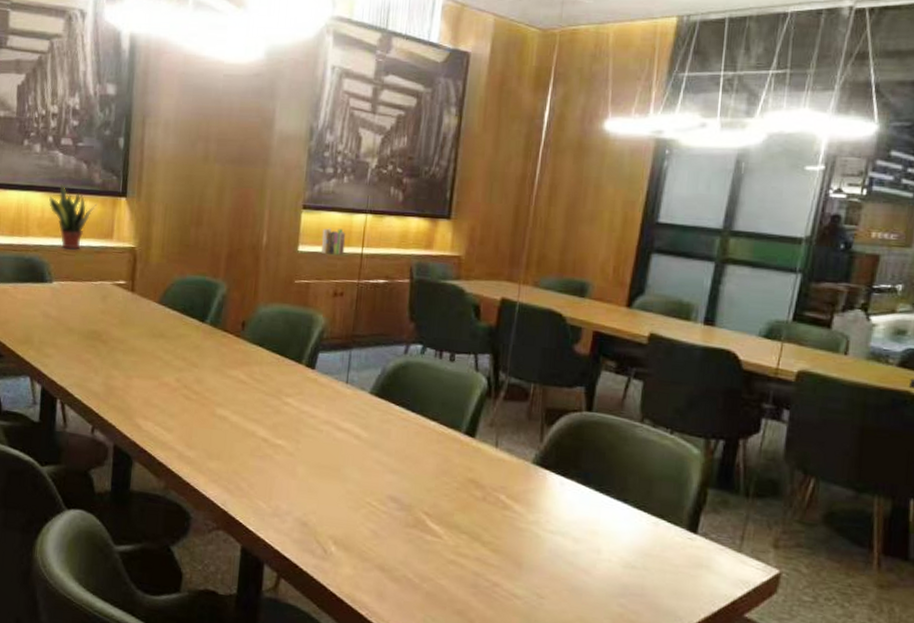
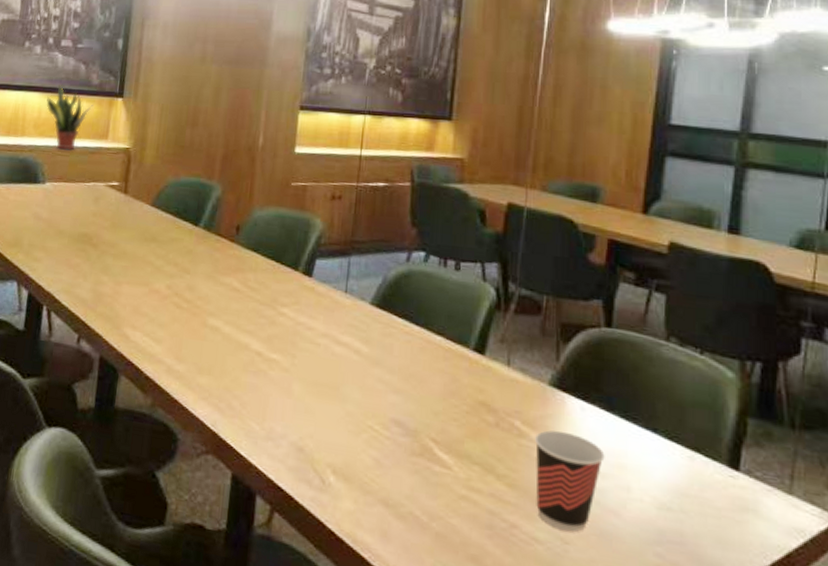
books: present [321,228,346,256] -> none [319,129,344,158]
cup: none [516,503,580,589] -> present [535,430,605,532]

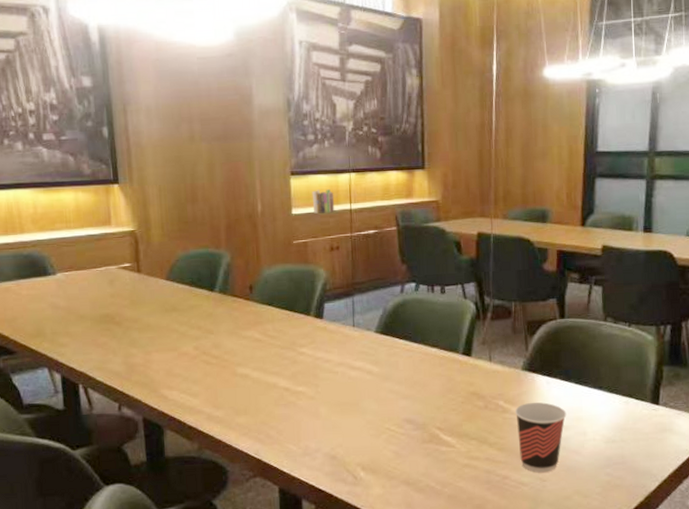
potted plant: present [46,85,94,150] -> none [40,178,90,241]
books: none [319,129,344,158] -> present [312,189,335,214]

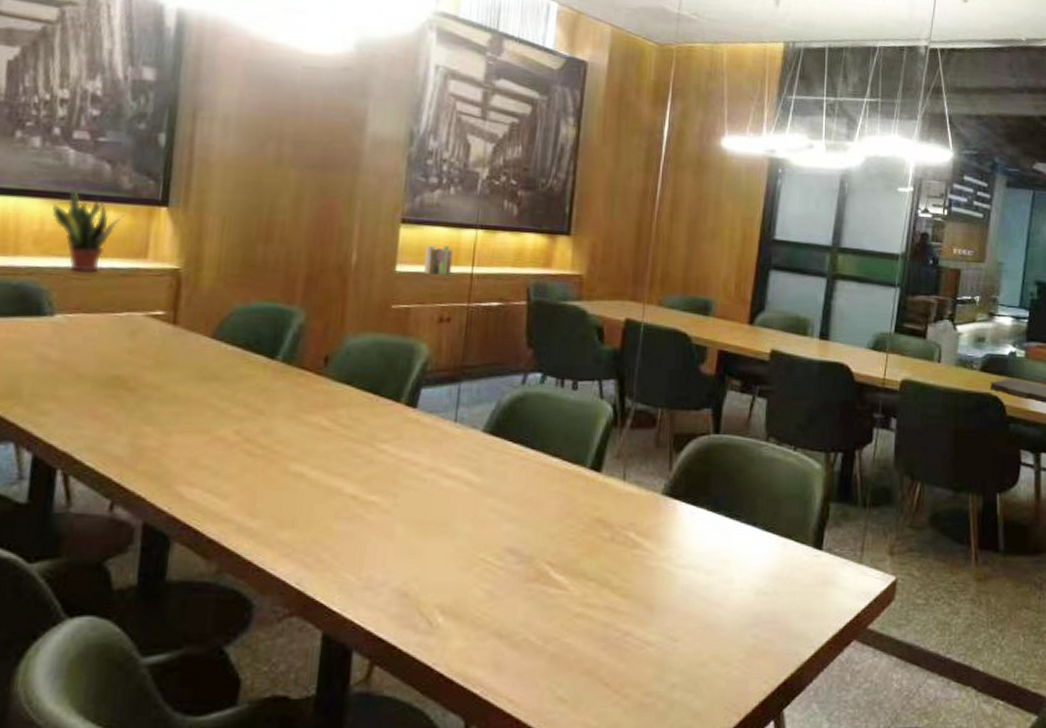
potted plant: none [40,178,90,241] -> present [52,188,125,273]
cup: present [515,402,567,473] -> none [648,536,711,630]

